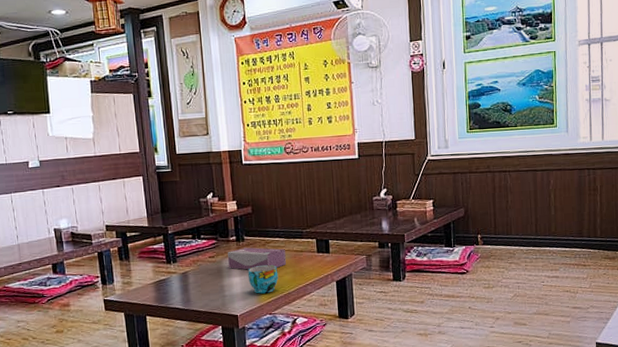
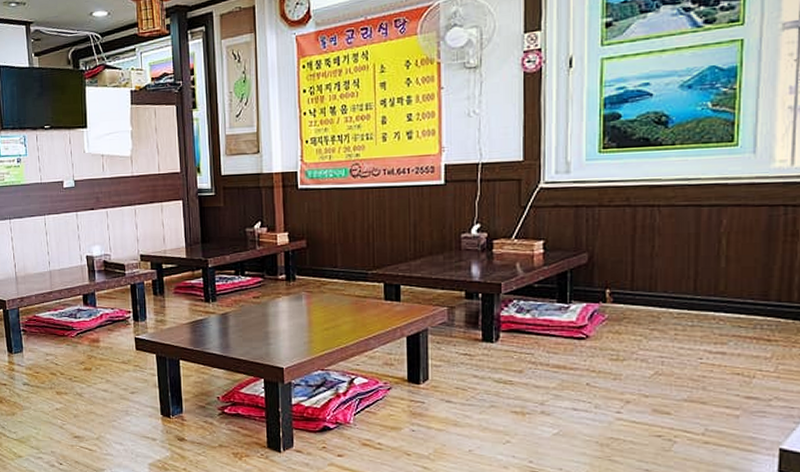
tissue box: present [228,247,286,270] -> none [275,288,345,315]
cup: present [248,265,279,294] -> none [298,311,335,345]

